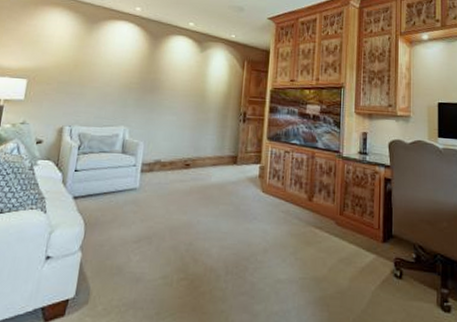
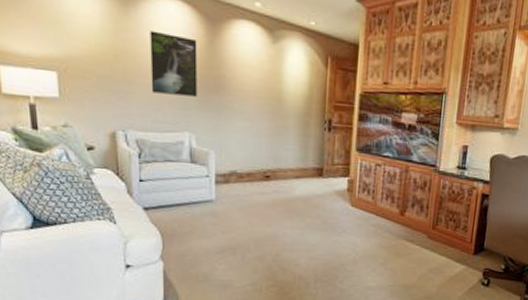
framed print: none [98,46,142,96] -> present [150,30,198,97]

